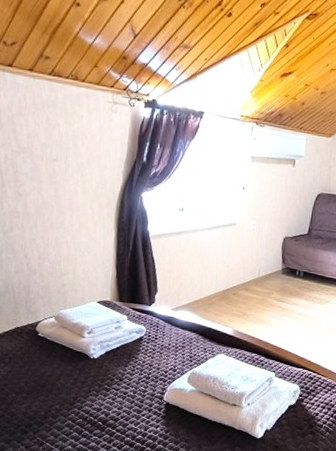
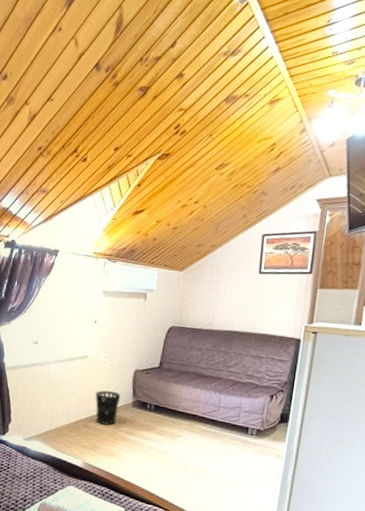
wastebasket: none [244,258,270,293] -> present [95,390,121,426]

